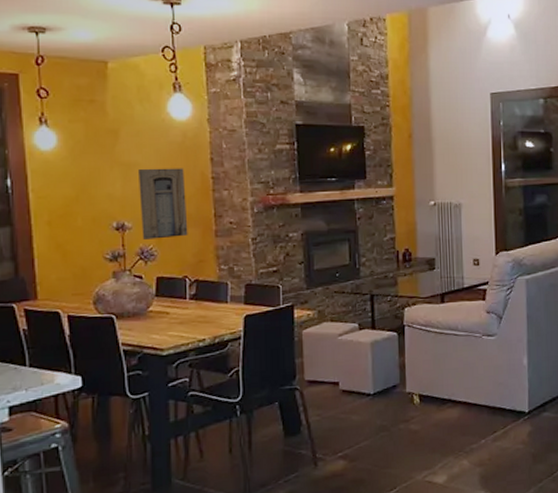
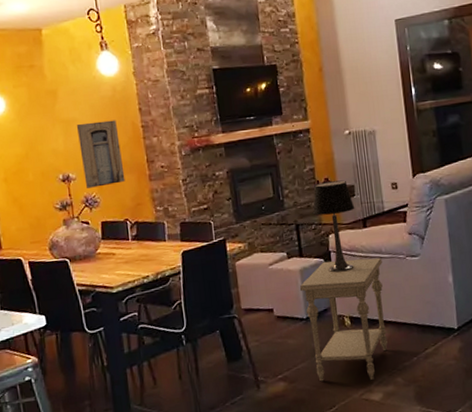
side table: none [368,334,458,462] -> present [299,257,388,382]
table lamp: none [389,252,434,348] -> present [312,180,355,273]

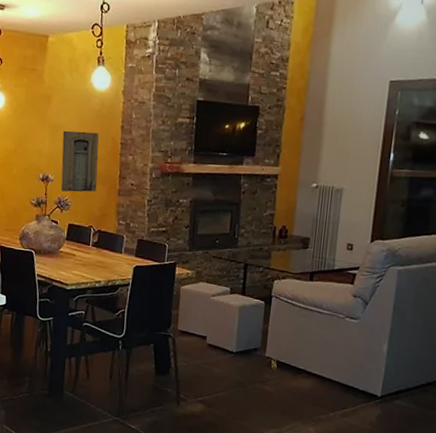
side table: present [299,257,388,382] -> none [234,304,321,423]
table lamp: present [312,180,355,273] -> none [263,229,306,318]

